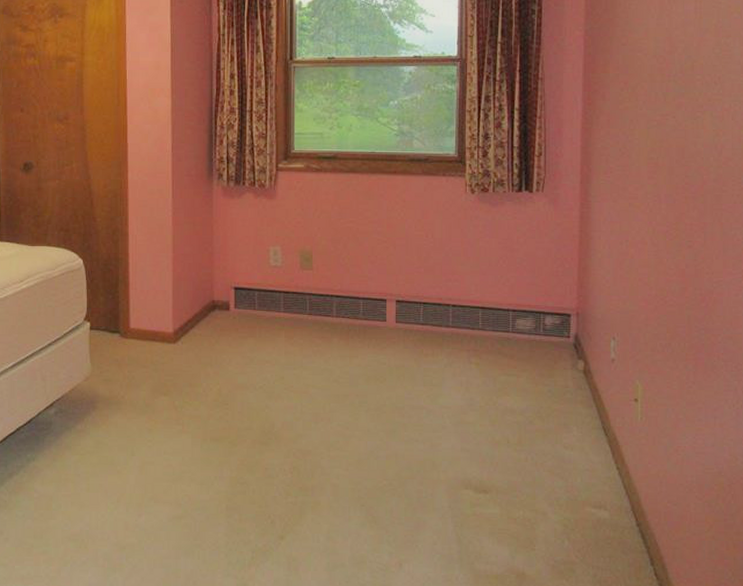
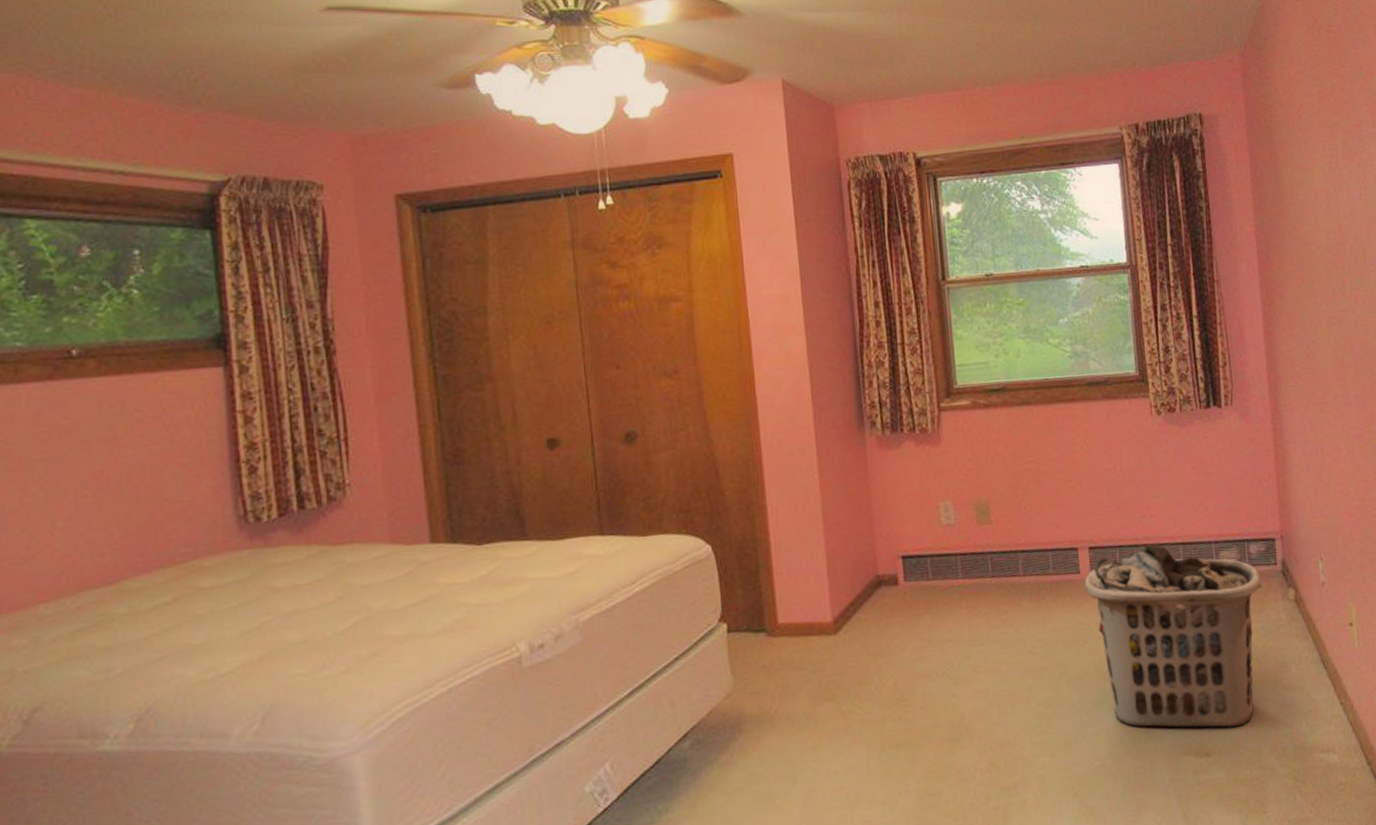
clothes hamper: none [389,305,553,473] -> present [1084,544,1262,728]

